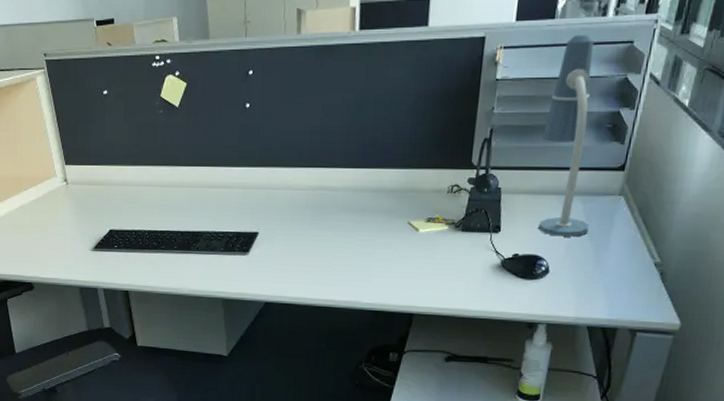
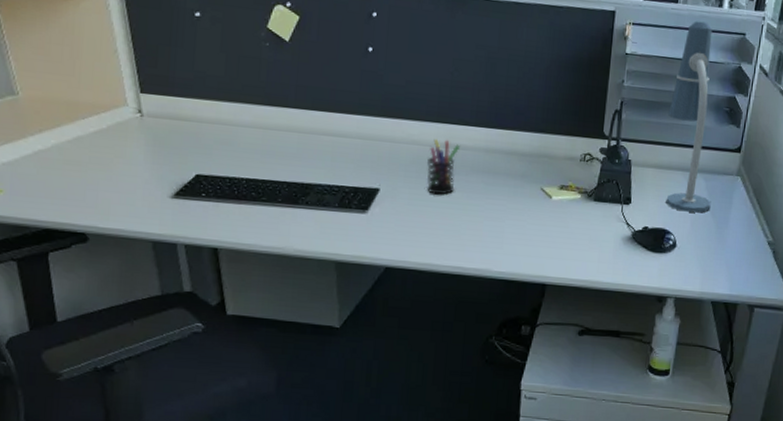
pen holder: none [300,182,331,235] -> present [427,139,461,195]

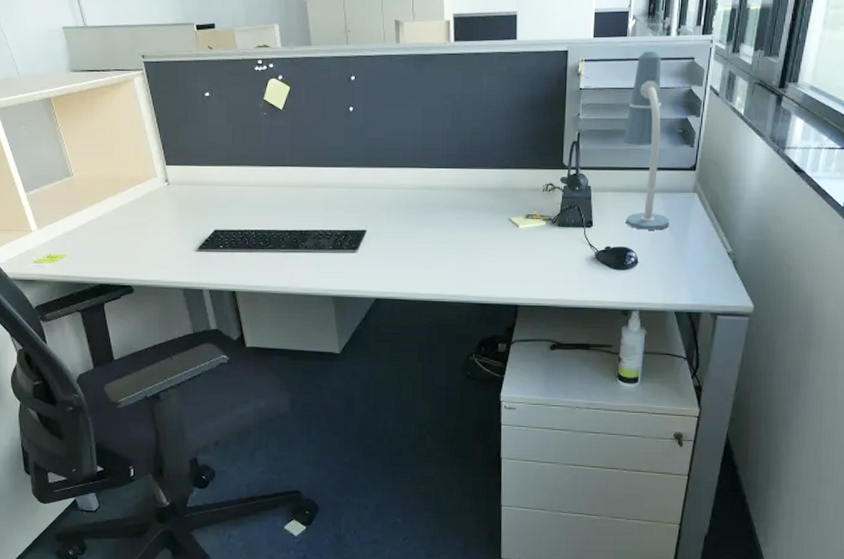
pen holder: present [427,139,461,195] -> none [406,182,434,232]

